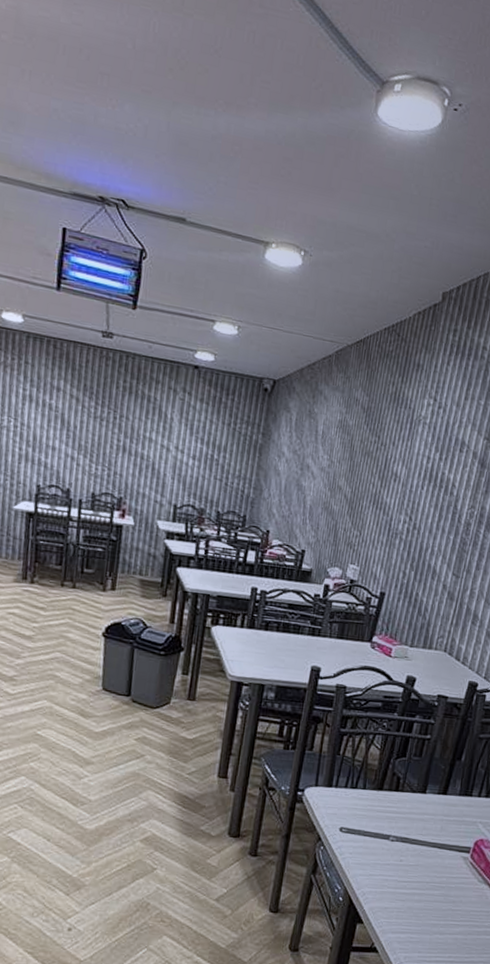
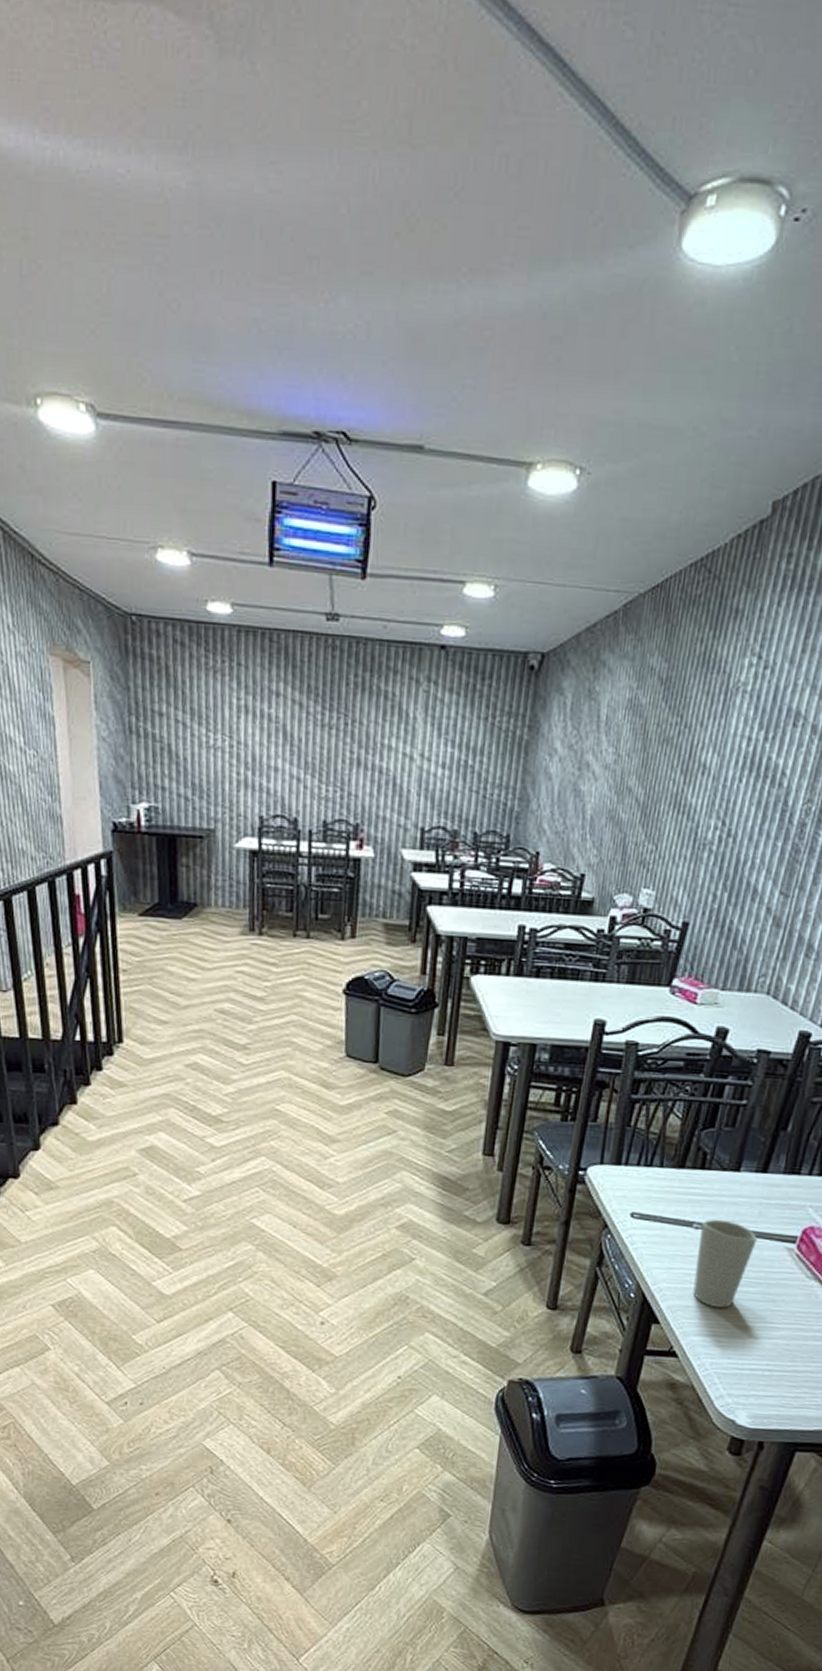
cup: none [390,833,440,909] -> present [693,1219,757,1308]

